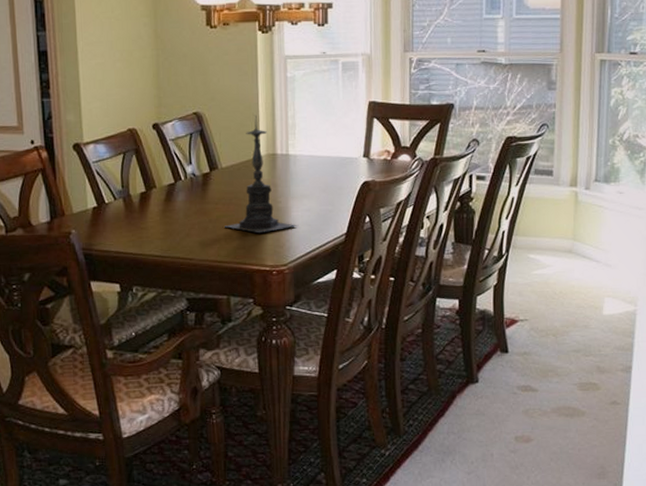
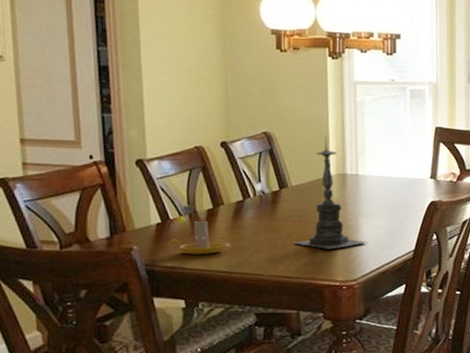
candle holder: none [103,200,163,239] -> present [167,216,231,255]

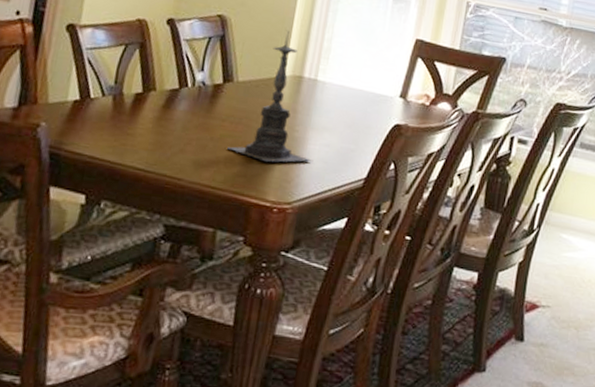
candle holder: present [167,216,231,255] -> none [80,96,154,146]

